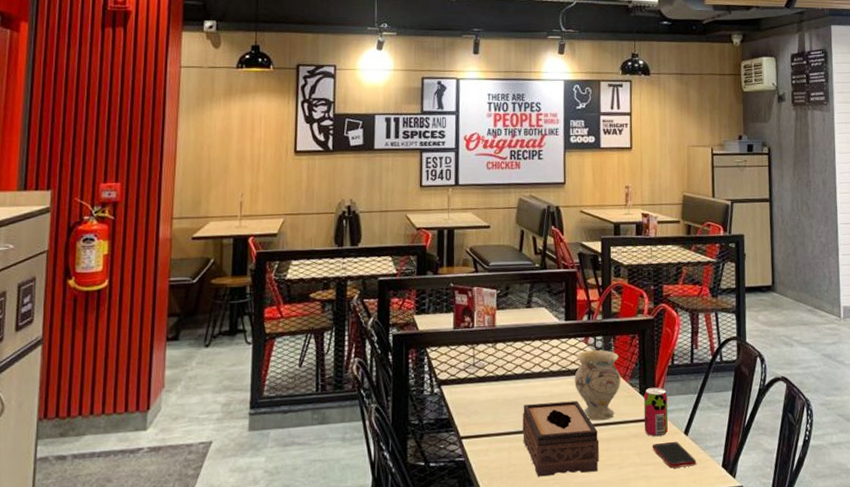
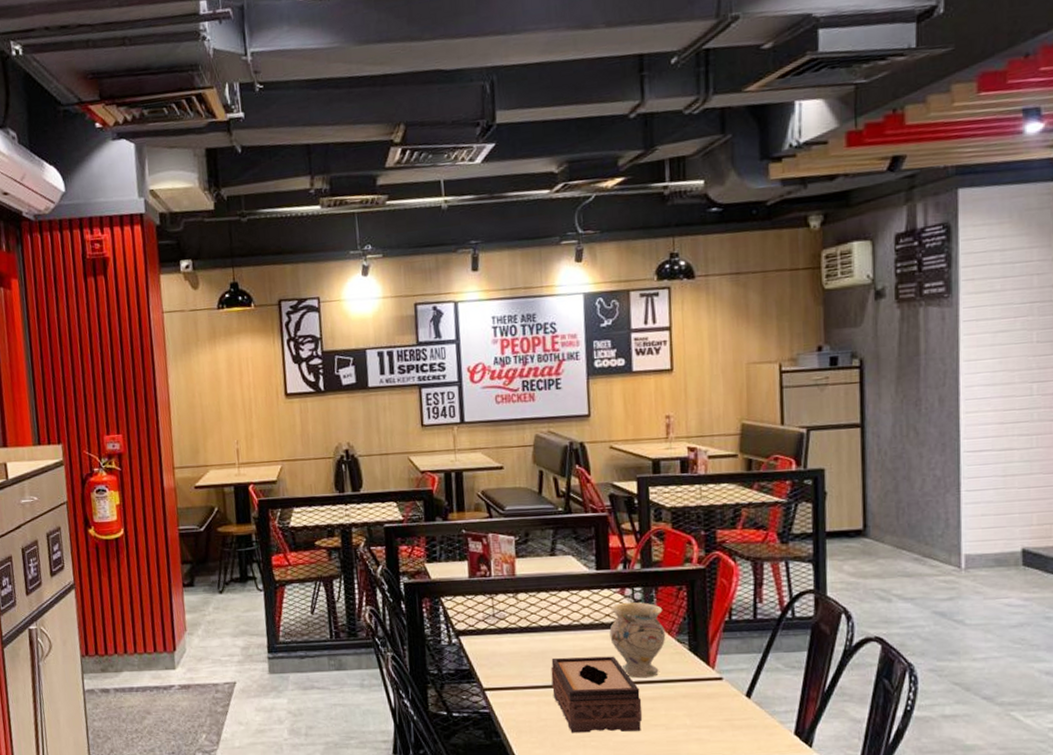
beverage can: present [643,387,669,437] -> none [694,644,726,698]
cell phone: present [652,442,697,468] -> none [705,705,763,733]

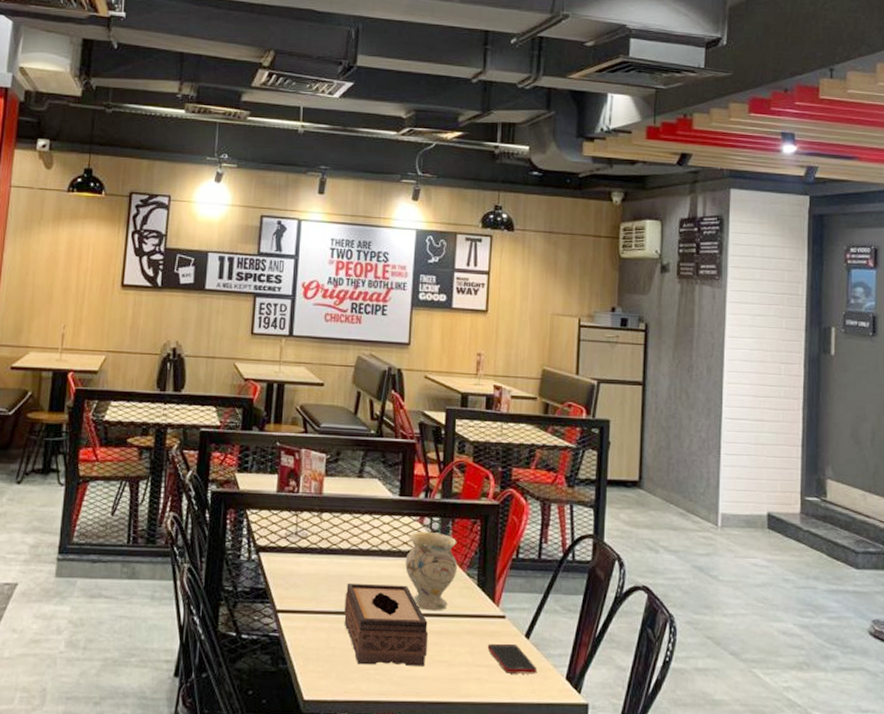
cell phone: none [705,705,763,733] -> present [487,644,538,674]

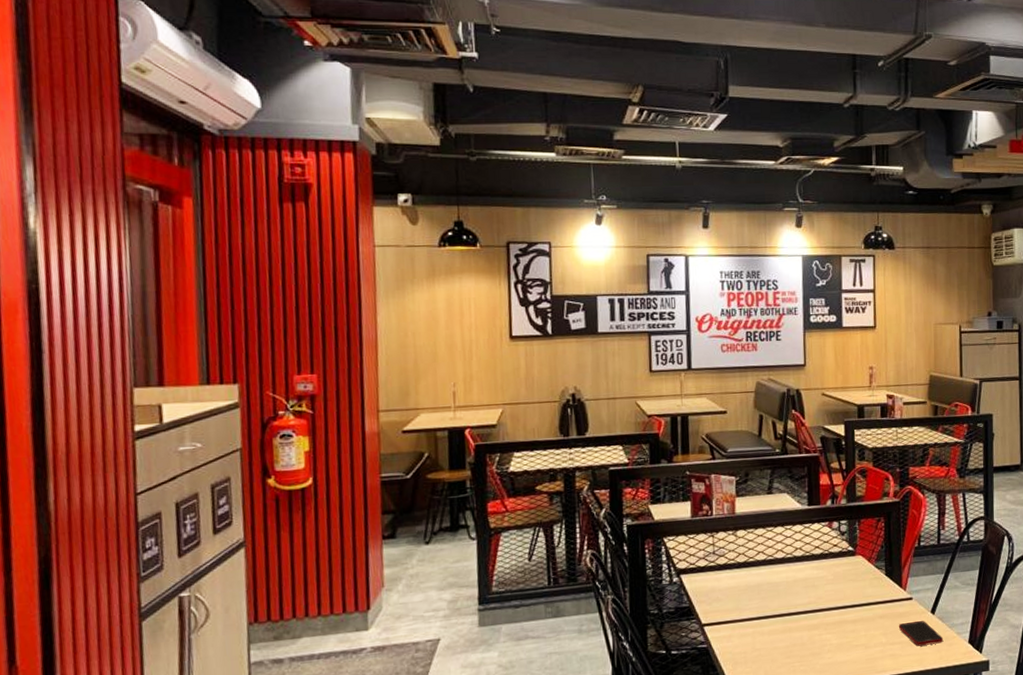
tissue box: present [344,582,429,666] -> none [765,584,845,660]
vase: present [405,532,458,611] -> none [818,534,867,604]

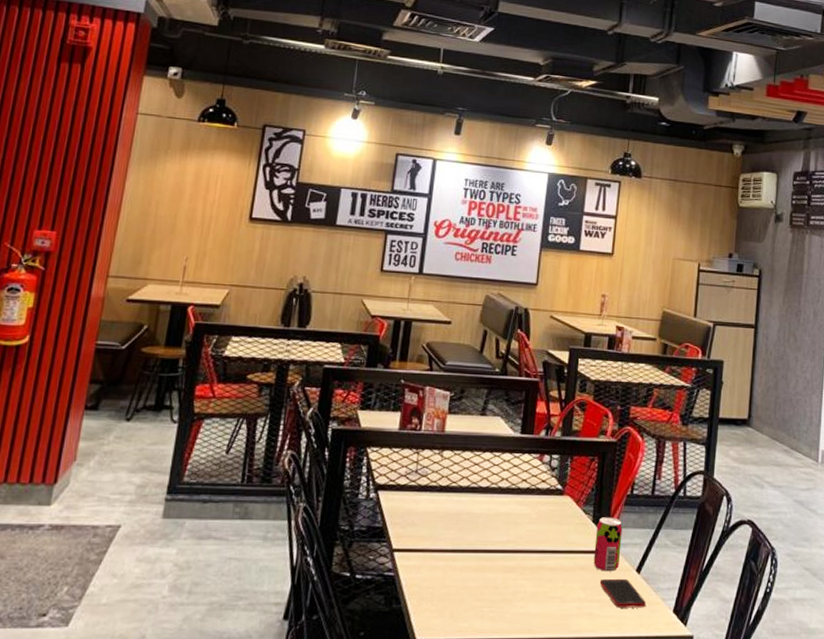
beverage can: none [889,569,915,617] -> present [593,517,623,572]

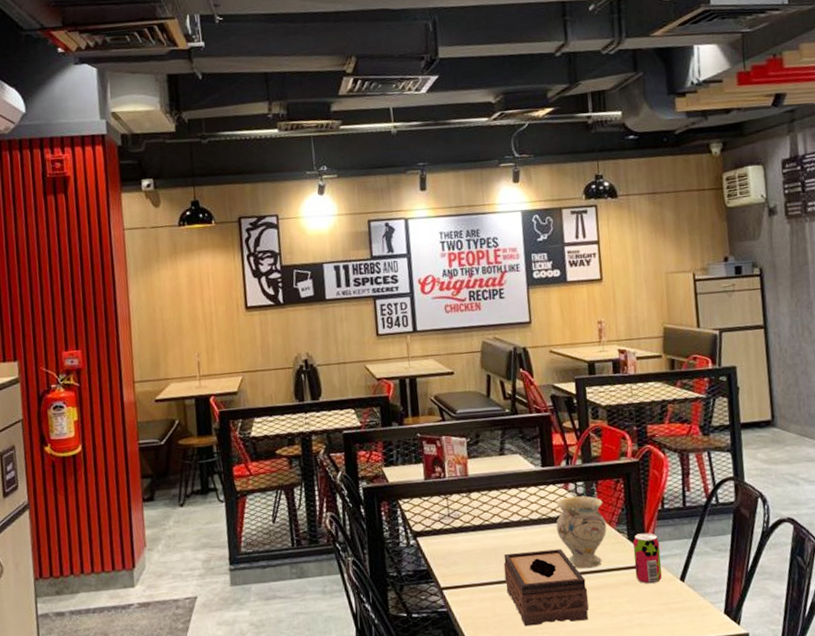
tissue box: none [460,520,543,603] -> present [503,548,589,627]
vase: none [523,469,575,548] -> present [556,496,607,569]
cell phone: present [599,579,647,608] -> none [645,588,696,616]

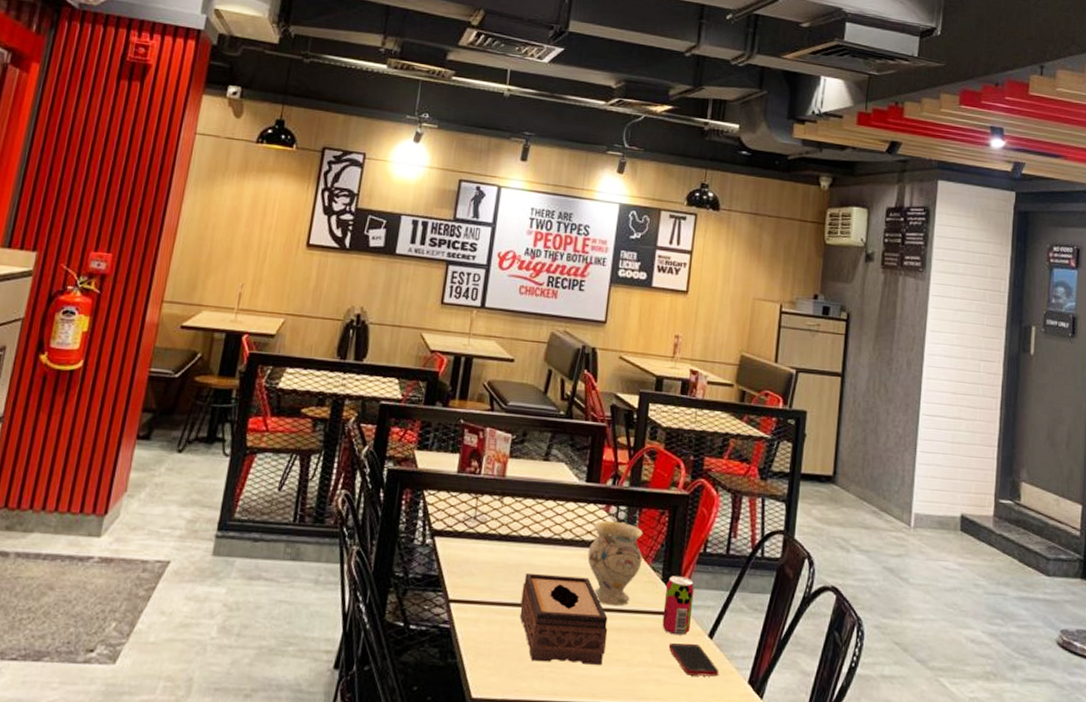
cell phone: none [645,588,696,616] -> present [668,643,719,677]

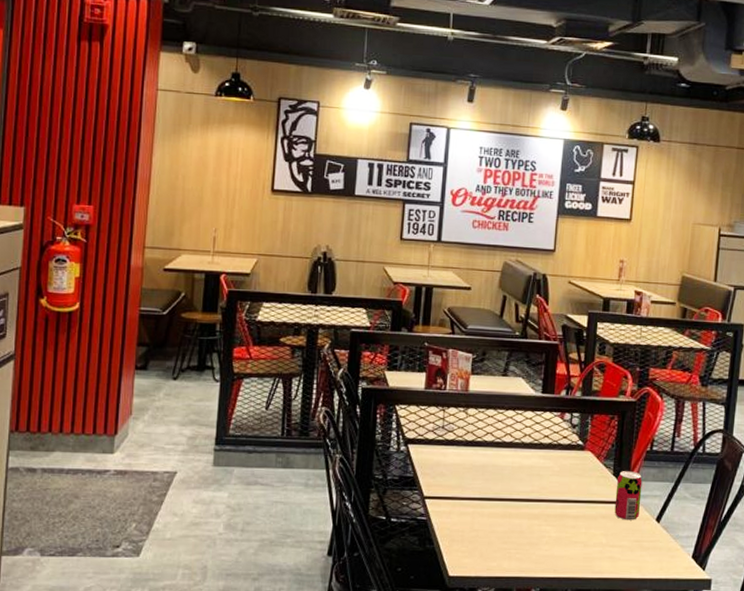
tissue box: present [520,572,608,665] -> none [487,472,566,546]
vase: present [587,521,643,606] -> none [546,426,595,498]
cell phone: present [668,643,719,677] -> none [620,527,666,553]

